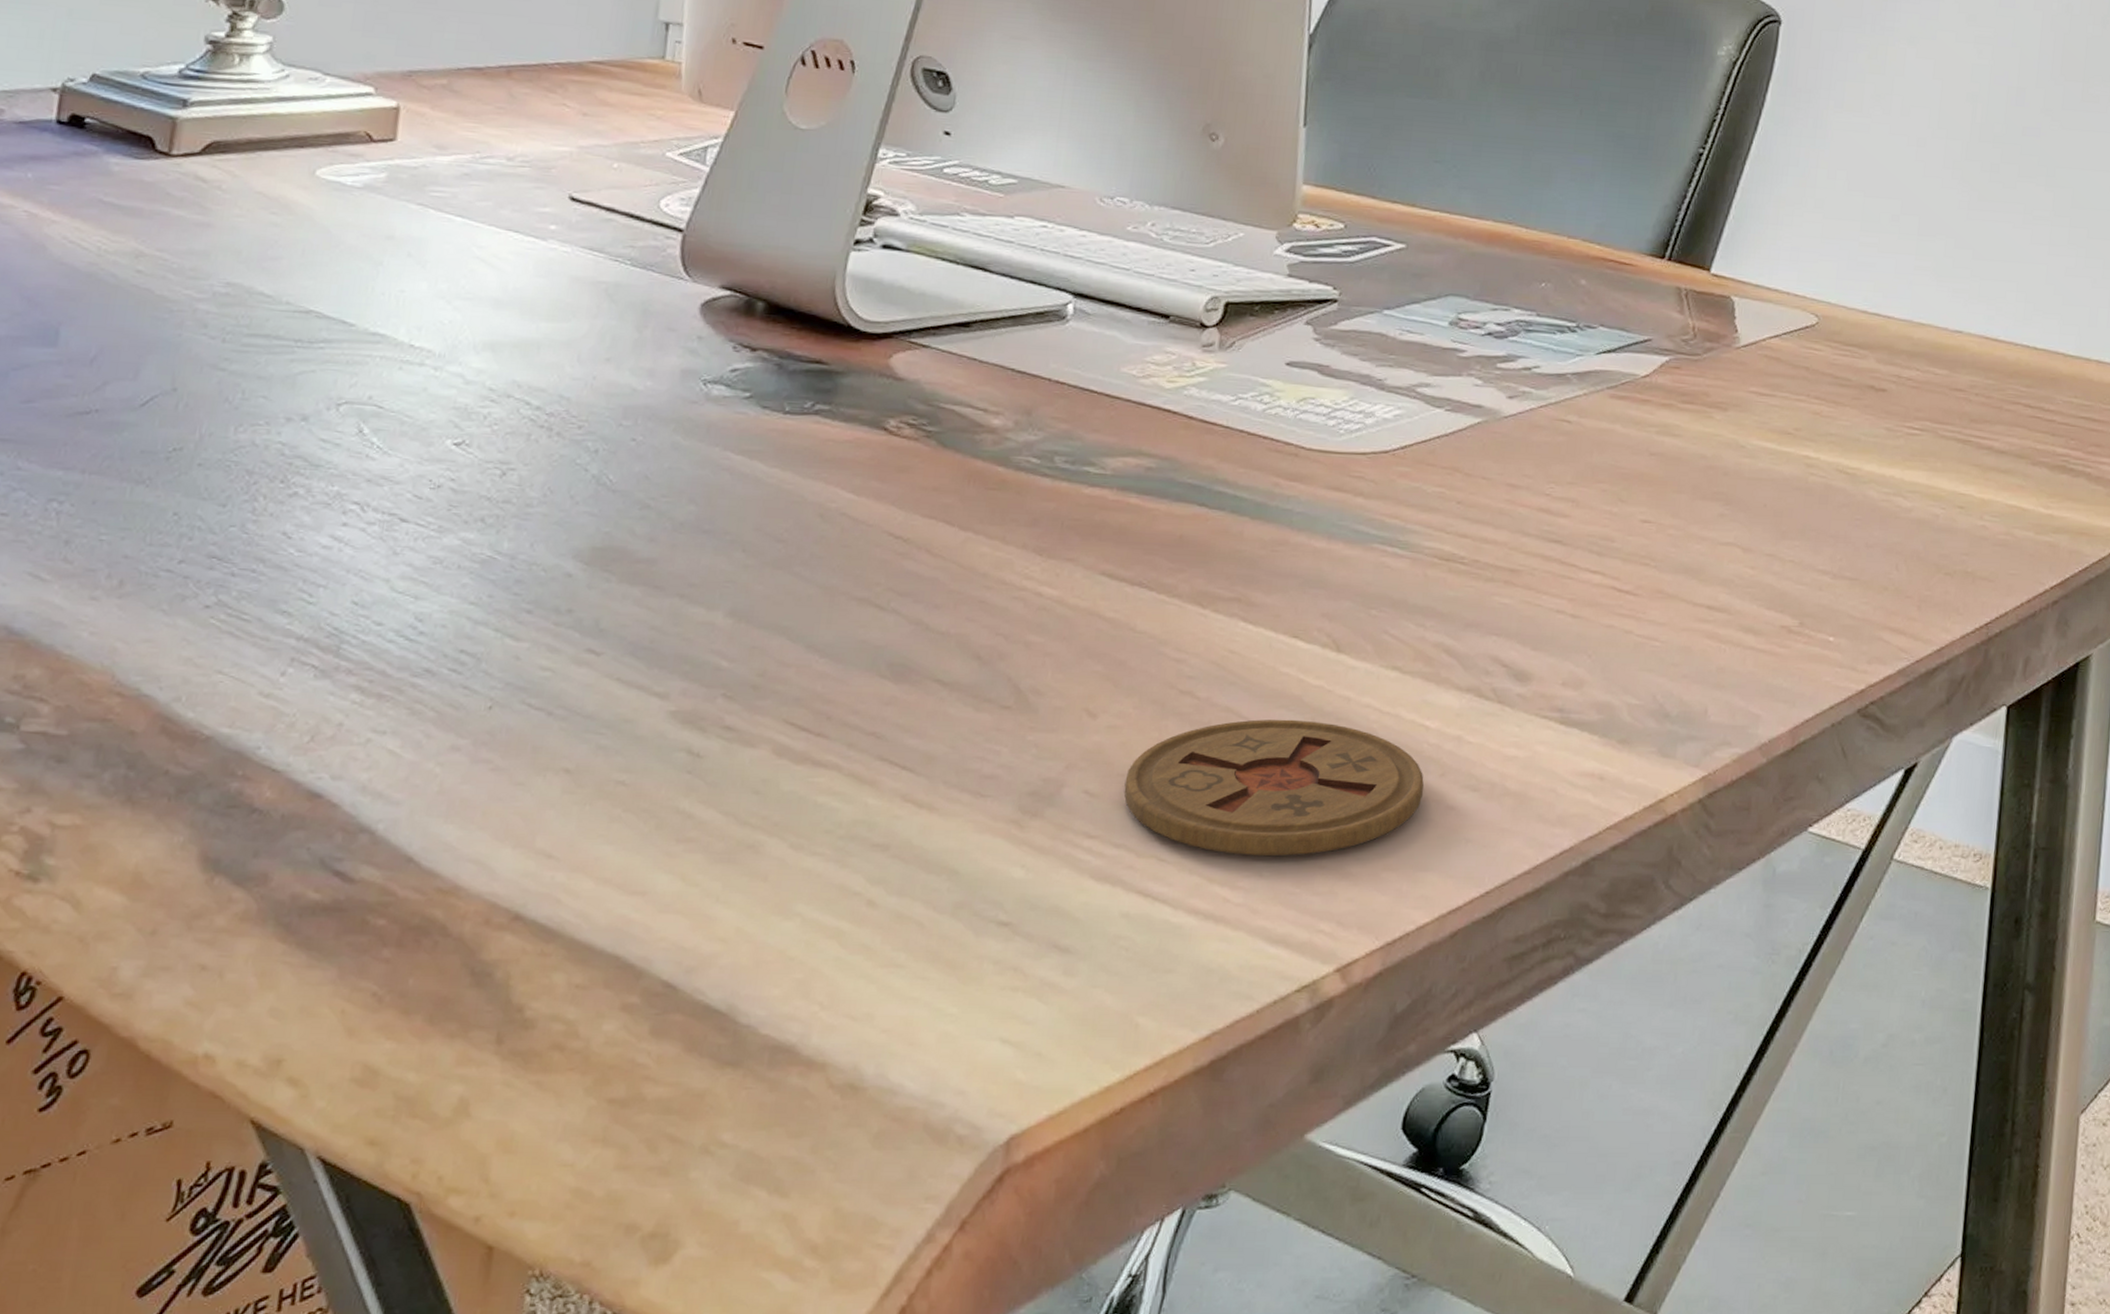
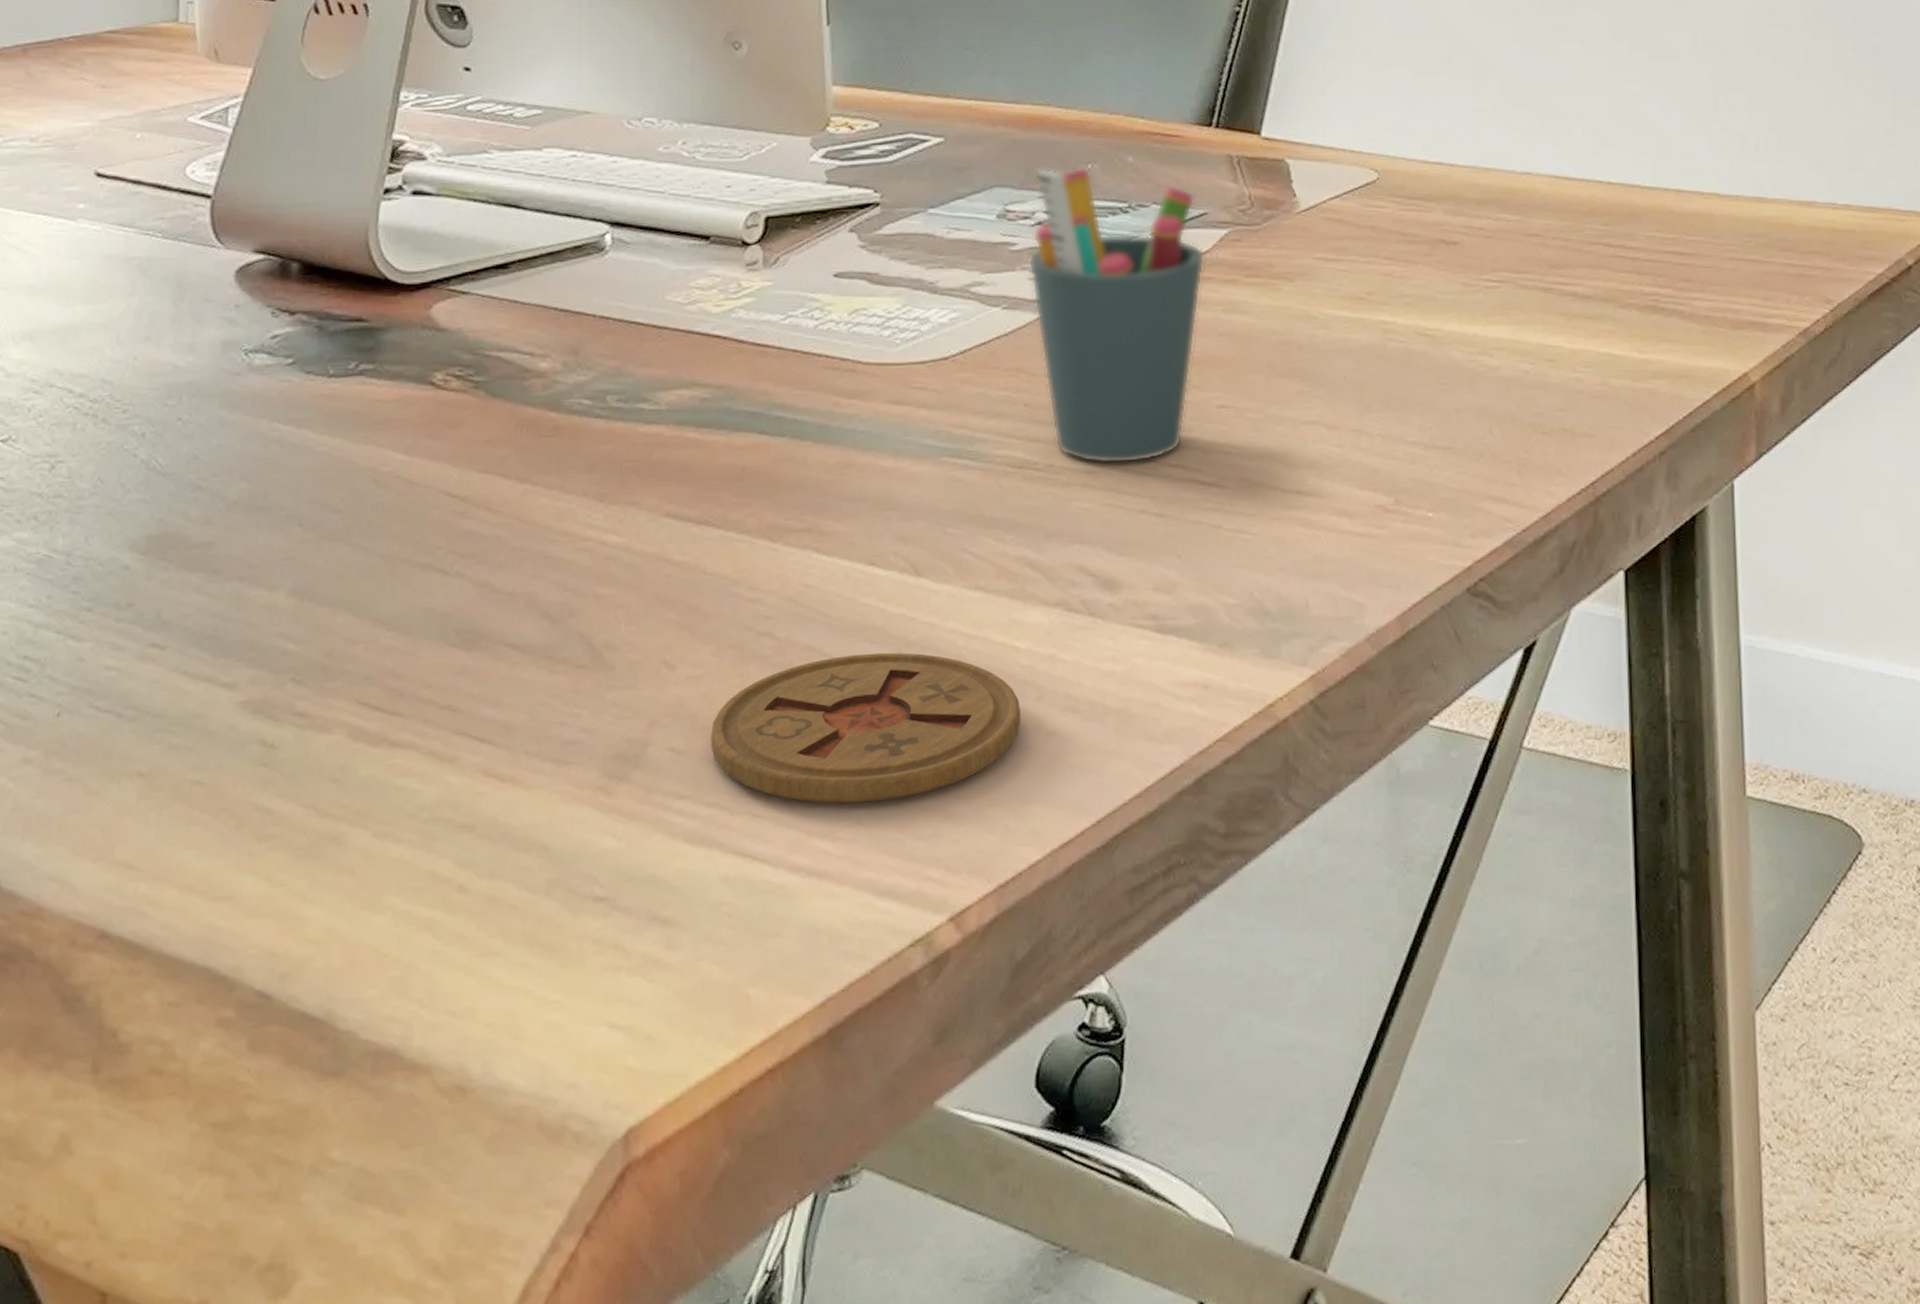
pen holder: none [1474,281,1645,566] -> present [1028,167,1205,465]

